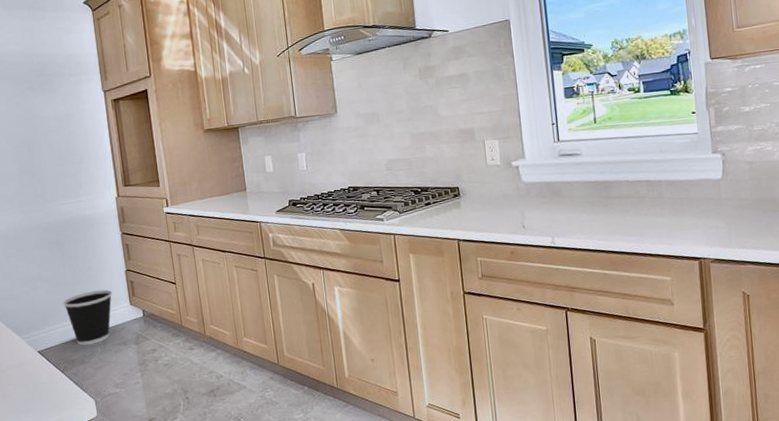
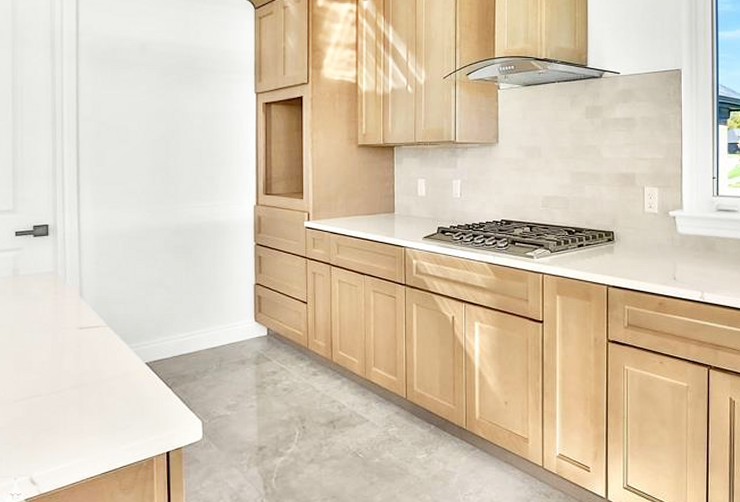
wastebasket: present [63,289,113,346] -> none [181,302,237,362]

